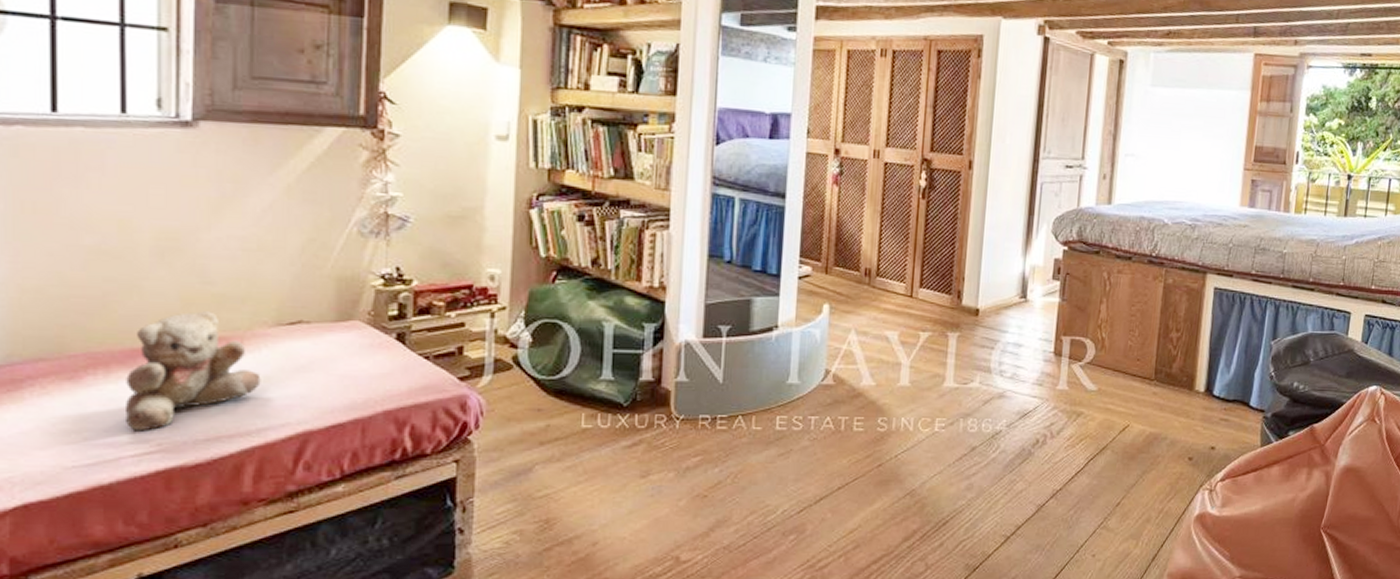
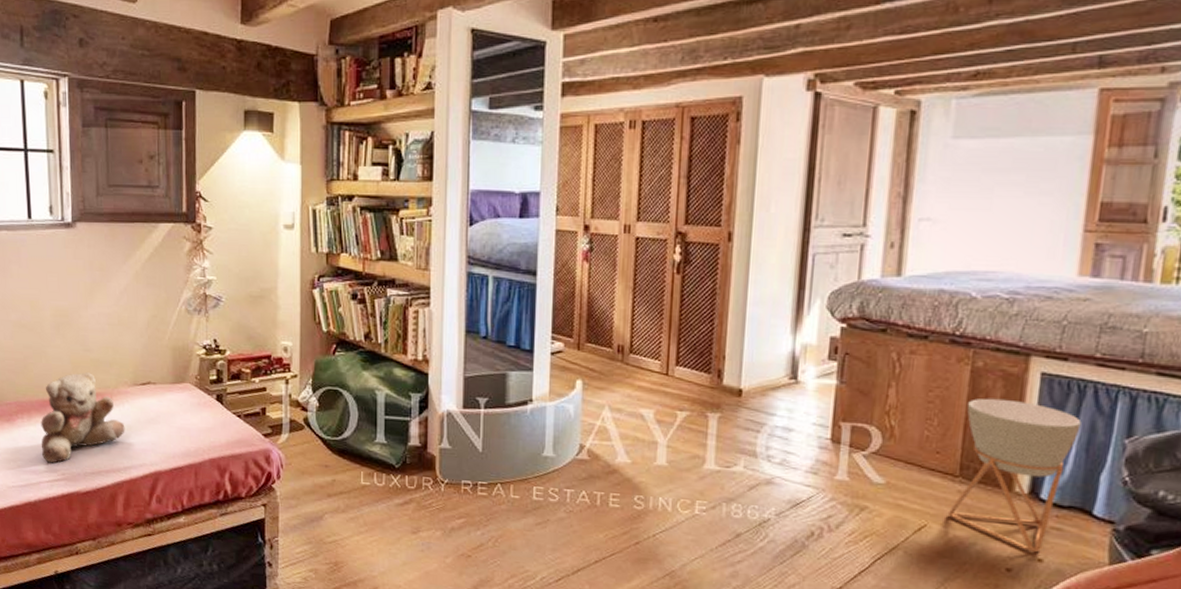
planter: none [1145,310,1242,442] -> present [947,398,1082,553]

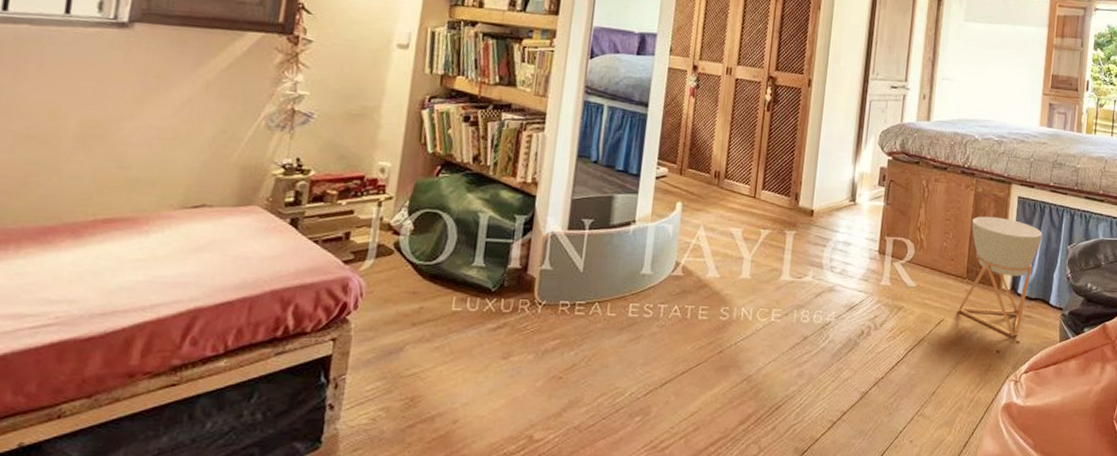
teddy bear: present [41,372,125,464] -> none [28,193,161,305]

